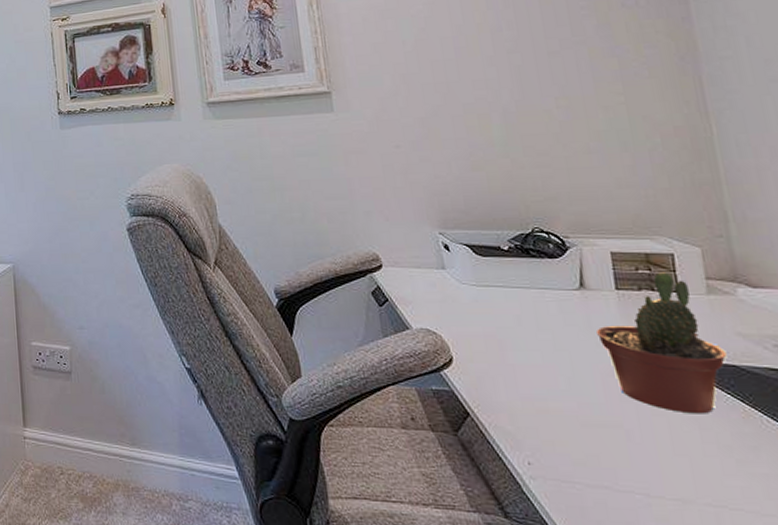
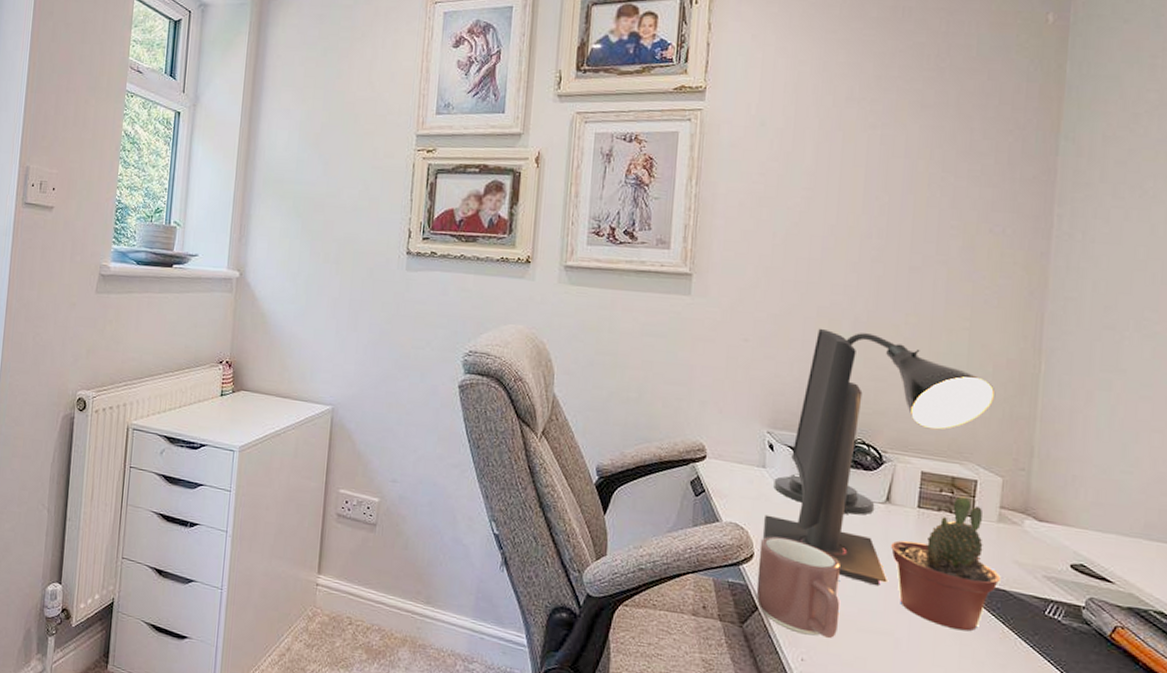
computer monitor: none [455,124,602,377] -> present [763,328,887,587]
mug: none [456,337,560,438] -> present [756,536,840,639]
desk lamp: none [457,122,671,305] -> present [773,333,996,515]

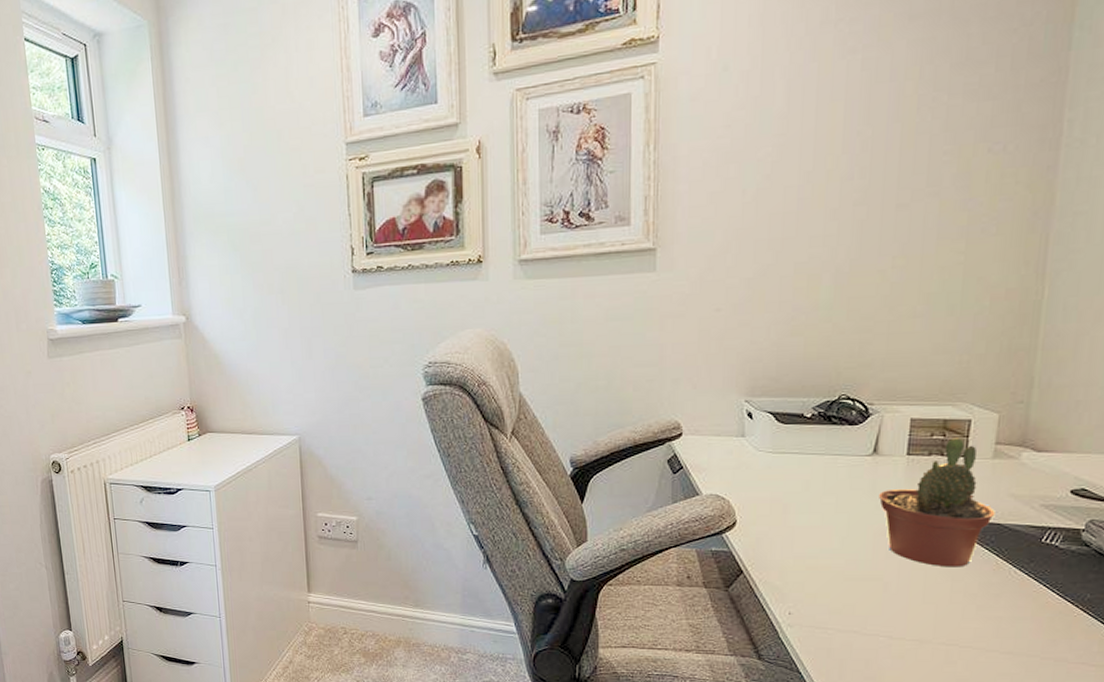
mug: present [756,536,840,639] -> none [740,502,827,591]
computer monitor: present [763,328,887,587] -> none [745,285,875,536]
desk lamp: present [773,333,996,515] -> none [754,283,993,471]

